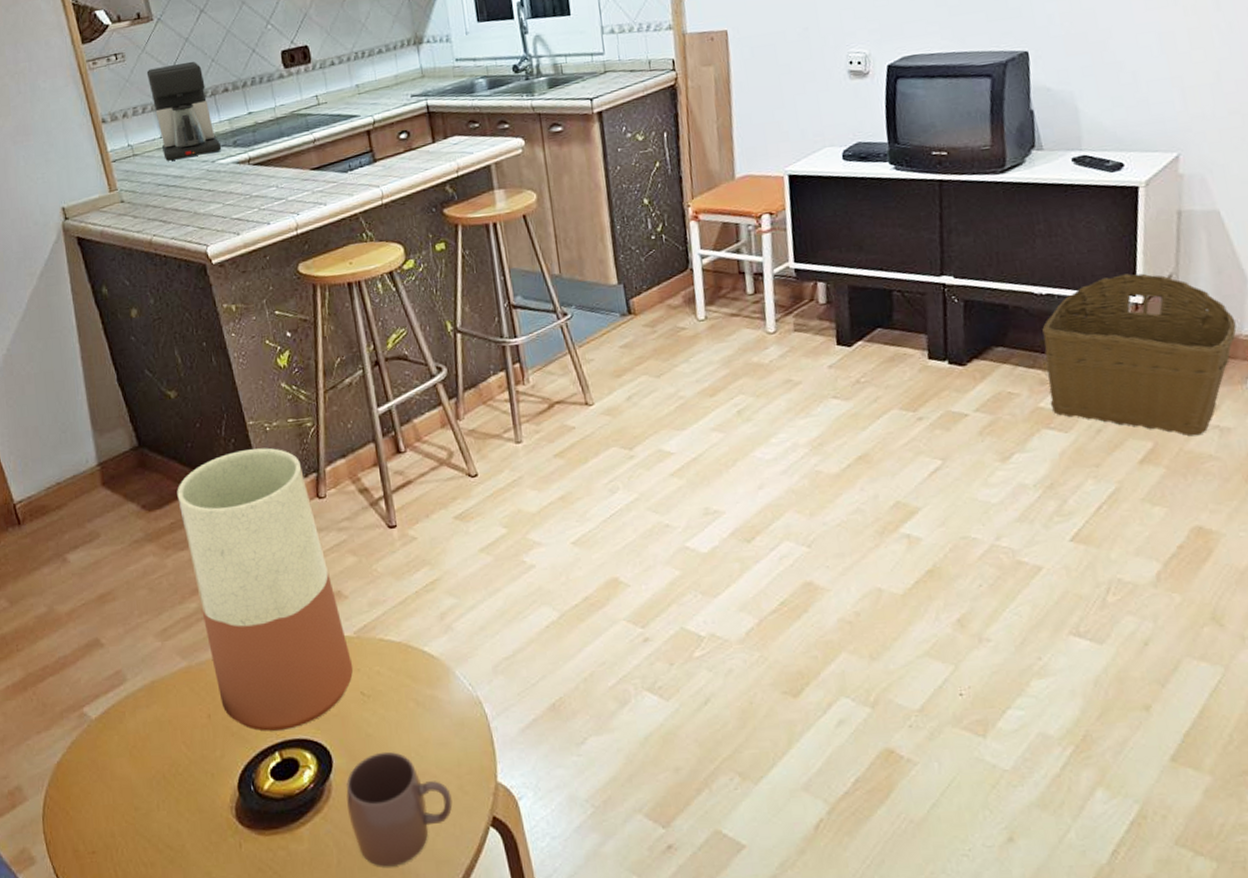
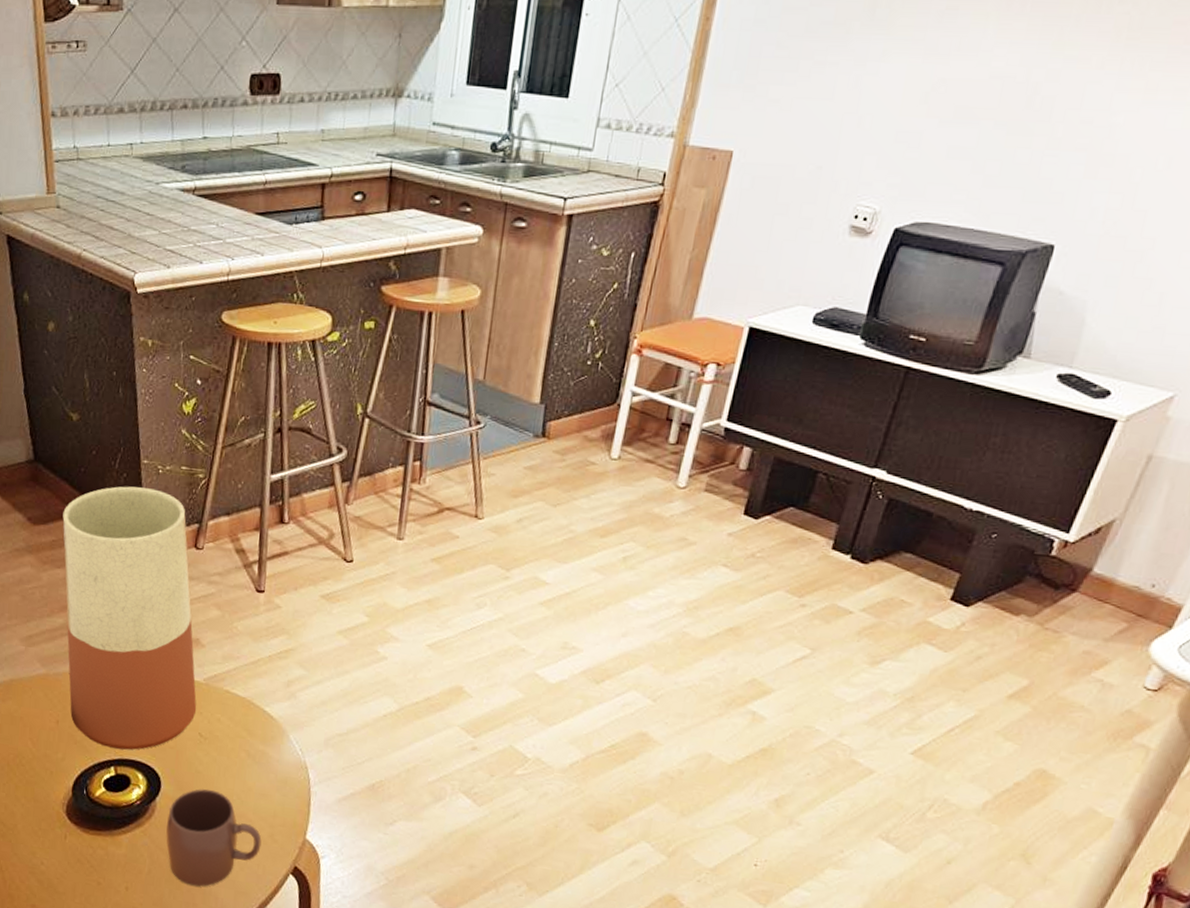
coffee maker: present [146,61,222,161] -> none [106,65,169,174]
wicker basket: present [1042,273,1237,436] -> none [939,507,1163,685]

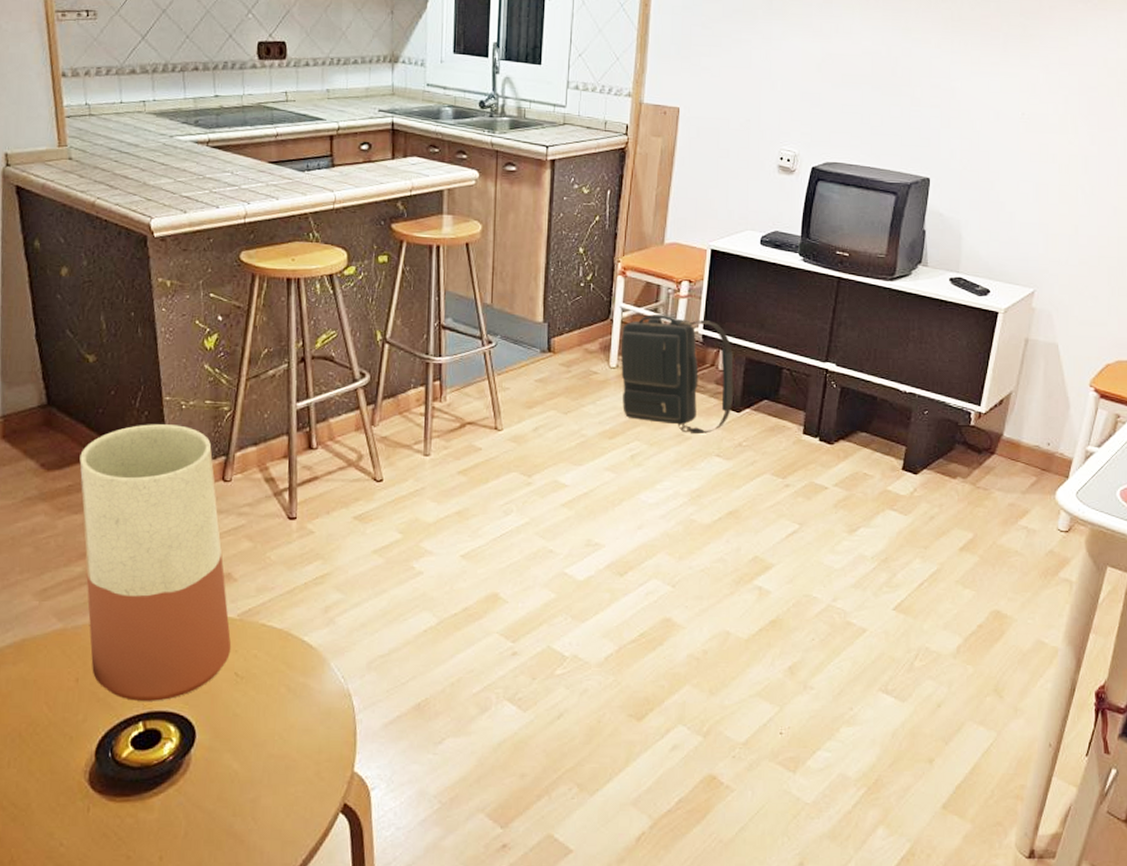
mug: present [166,789,262,886] -> none [203,732,308,843]
backpack: none [620,400,759,541] -> present [620,313,734,435]

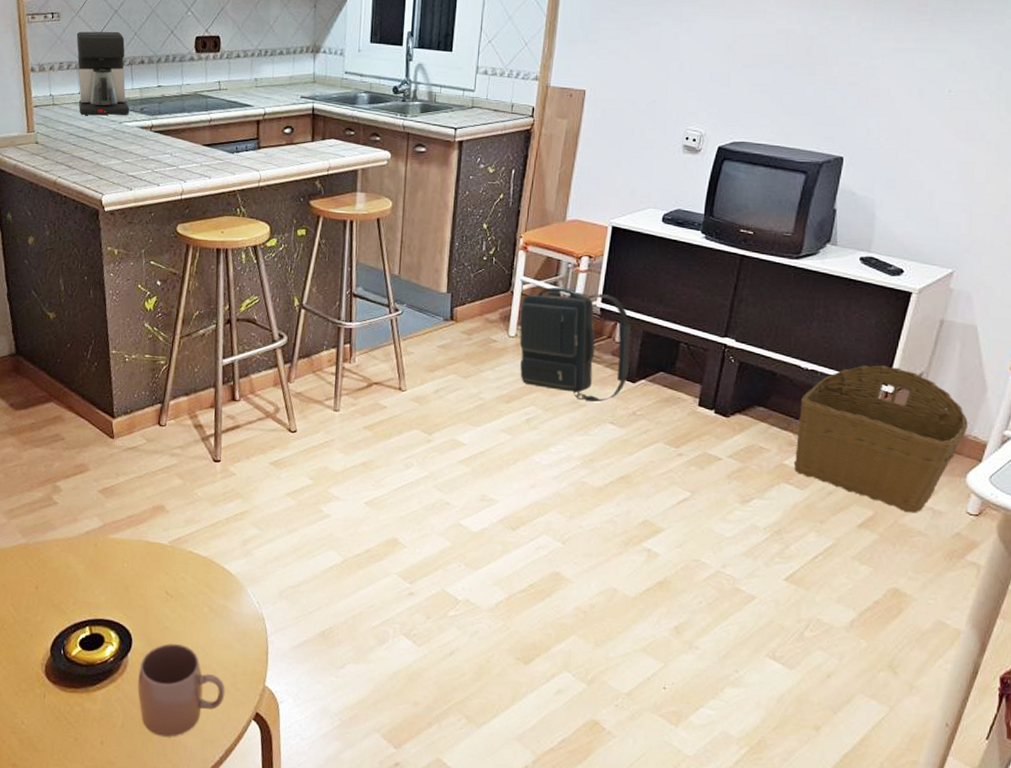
vase: present [79,424,231,701] -> none [41,373,163,610]
coffee maker: none [116,32,182,128] -> present [76,31,130,115]
mug: none [203,732,308,843] -> present [137,643,225,737]
wicker basket: none [897,385,1055,533] -> present [793,365,968,513]

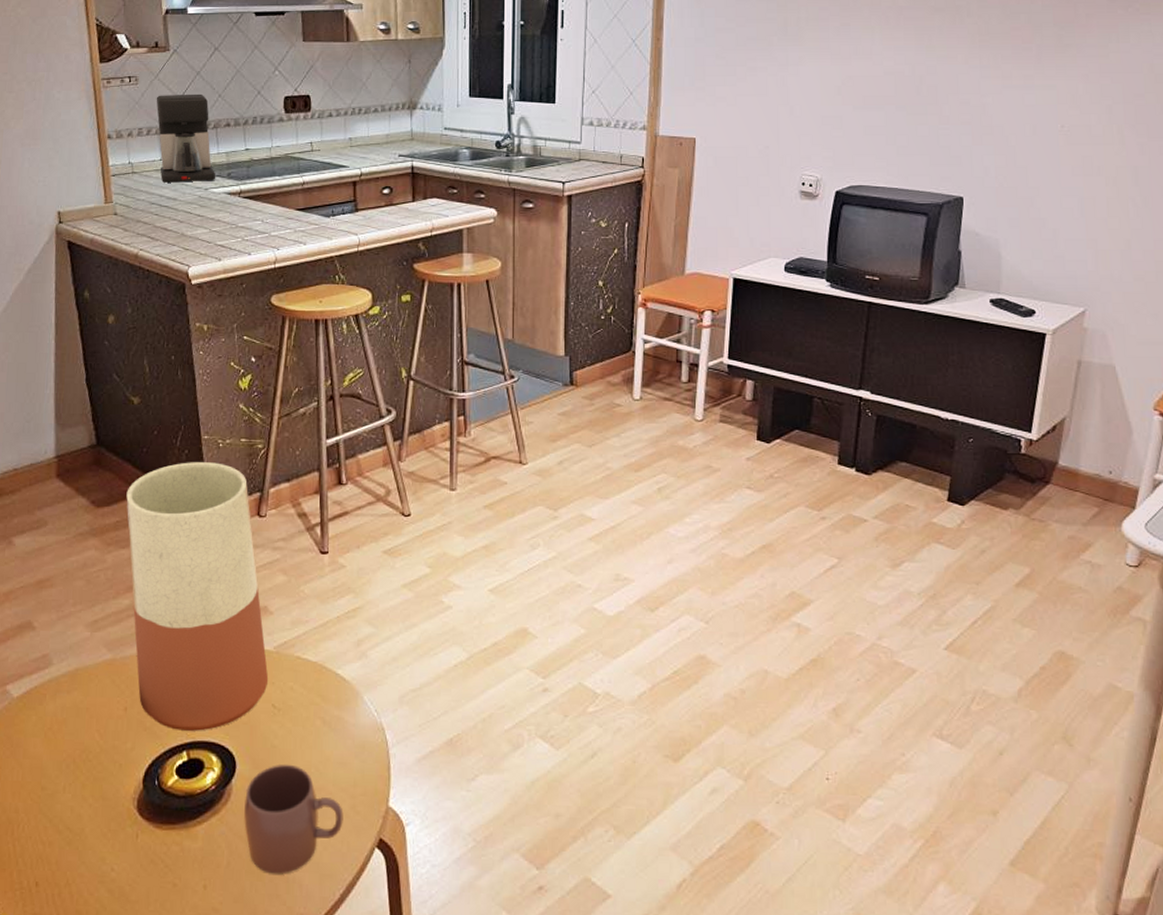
vase: none [41,373,163,610] -> present [126,462,268,731]
backpack: present [519,287,631,403] -> none [643,344,762,467]
wicker basket: present [793,365,968,513] -> none [942,411,1117,568]

